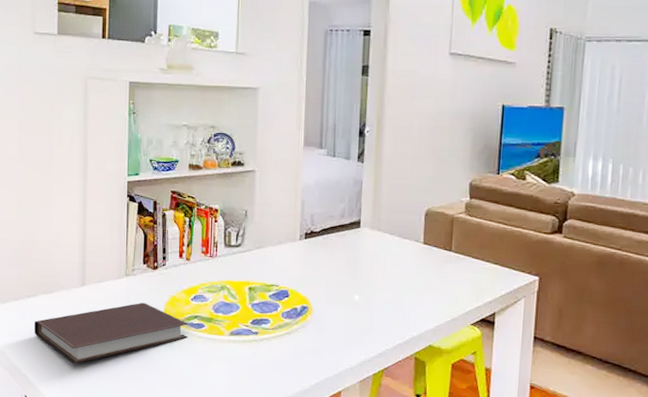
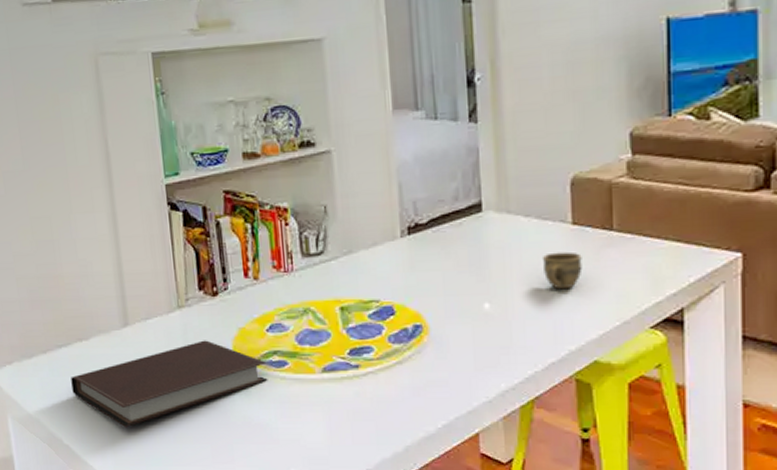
cup: none [399,263,428,291] -> present [542,251,583,290]

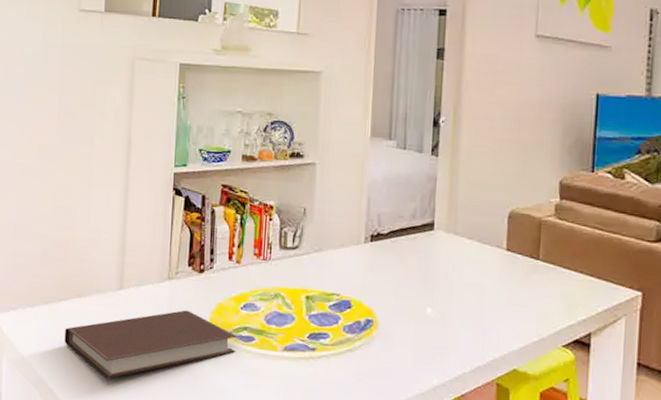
cup: present [542,251,583,290] -> none [478,272,512,305]

